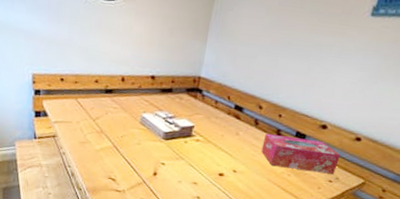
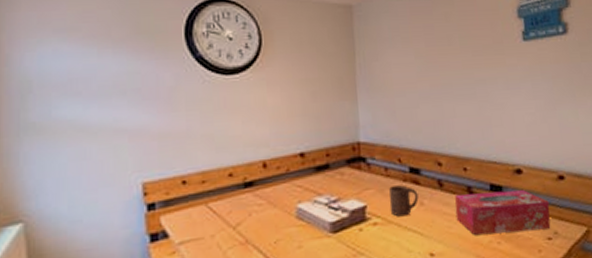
cup: none [211,116,237,140] -> present [389,185,419,217]

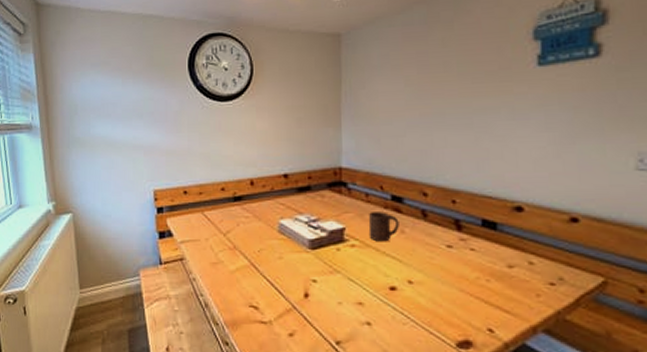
tissue box: present [455,190,551,235] -> none [439,226,556,273]

